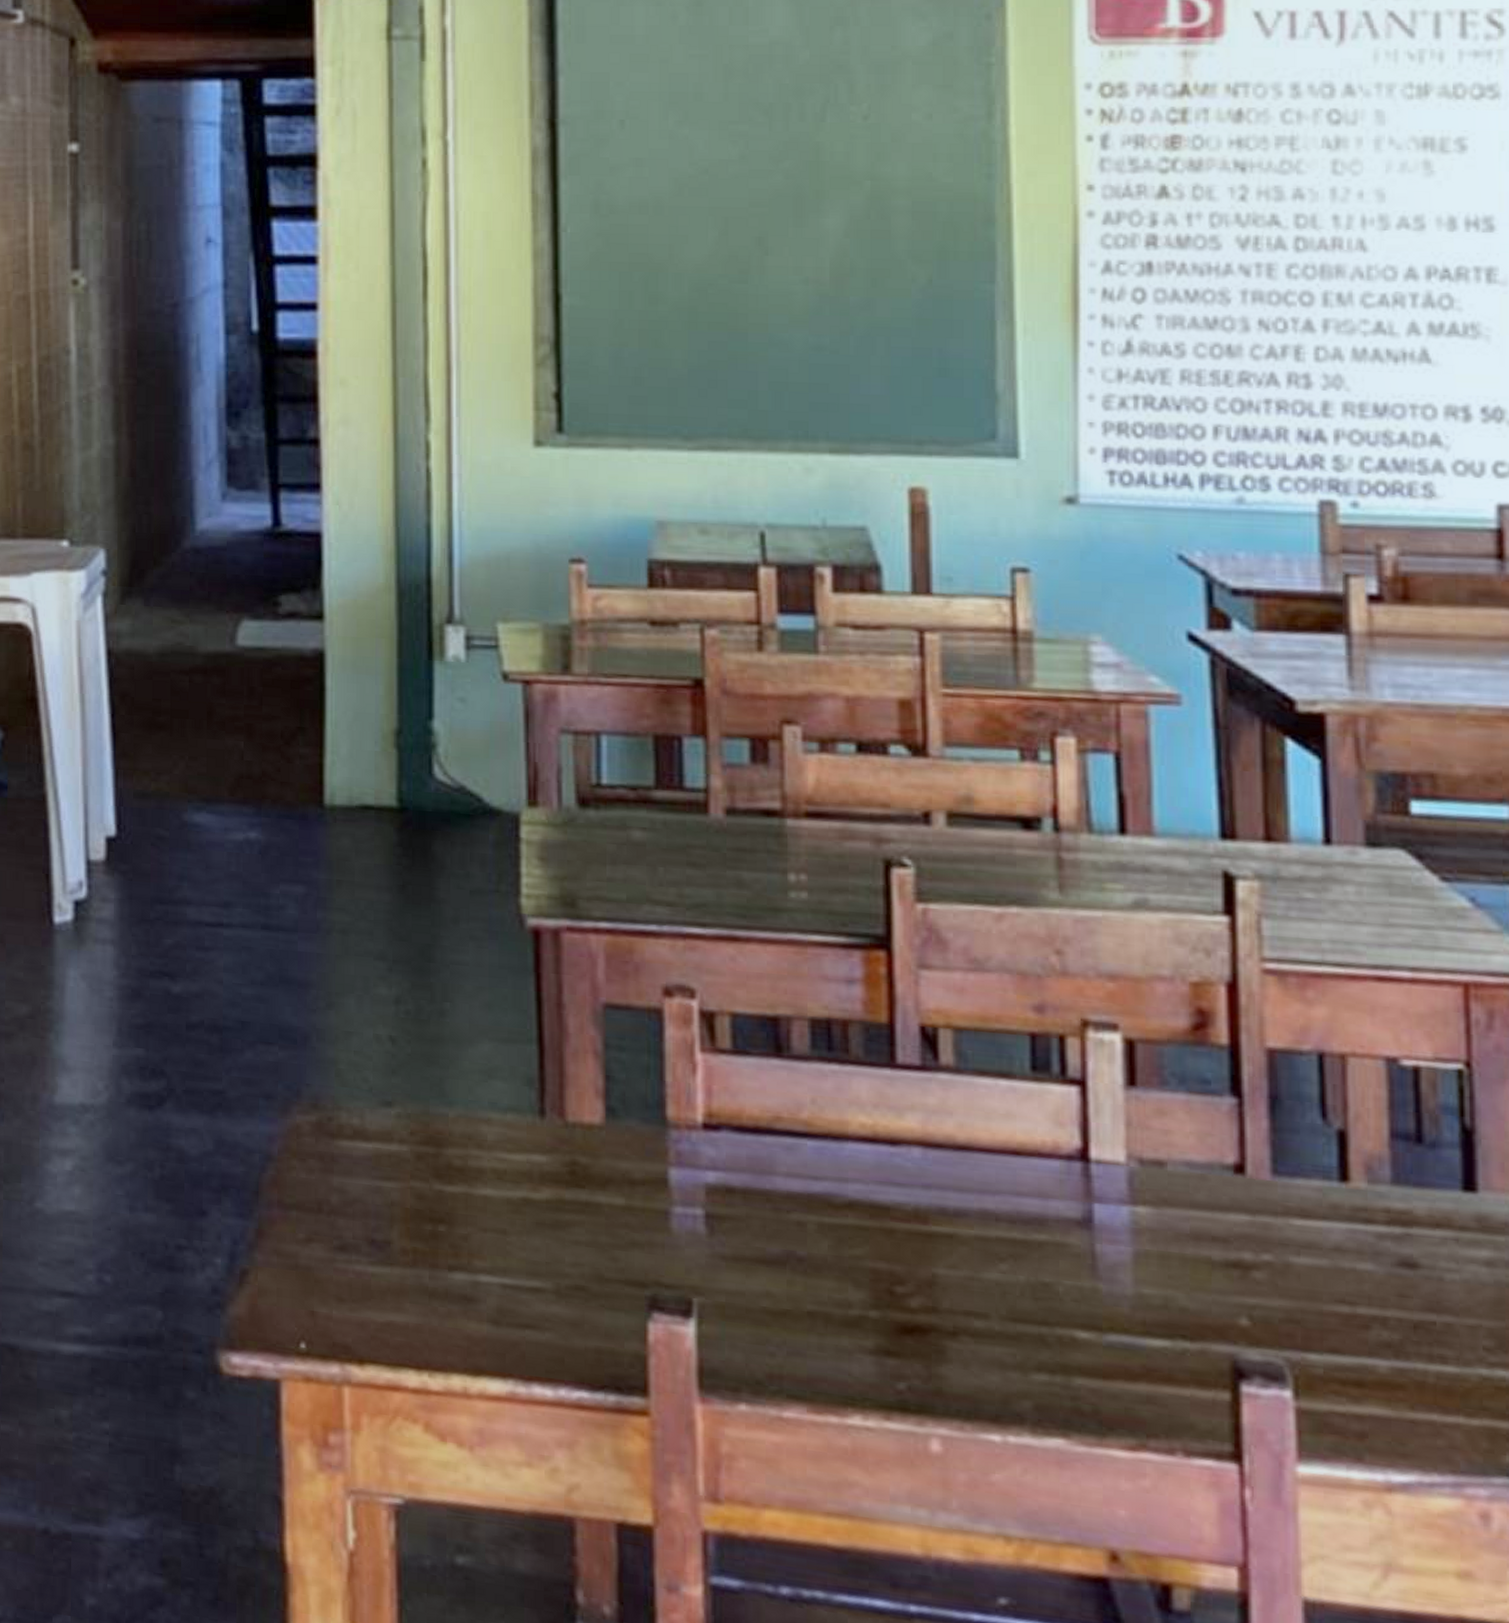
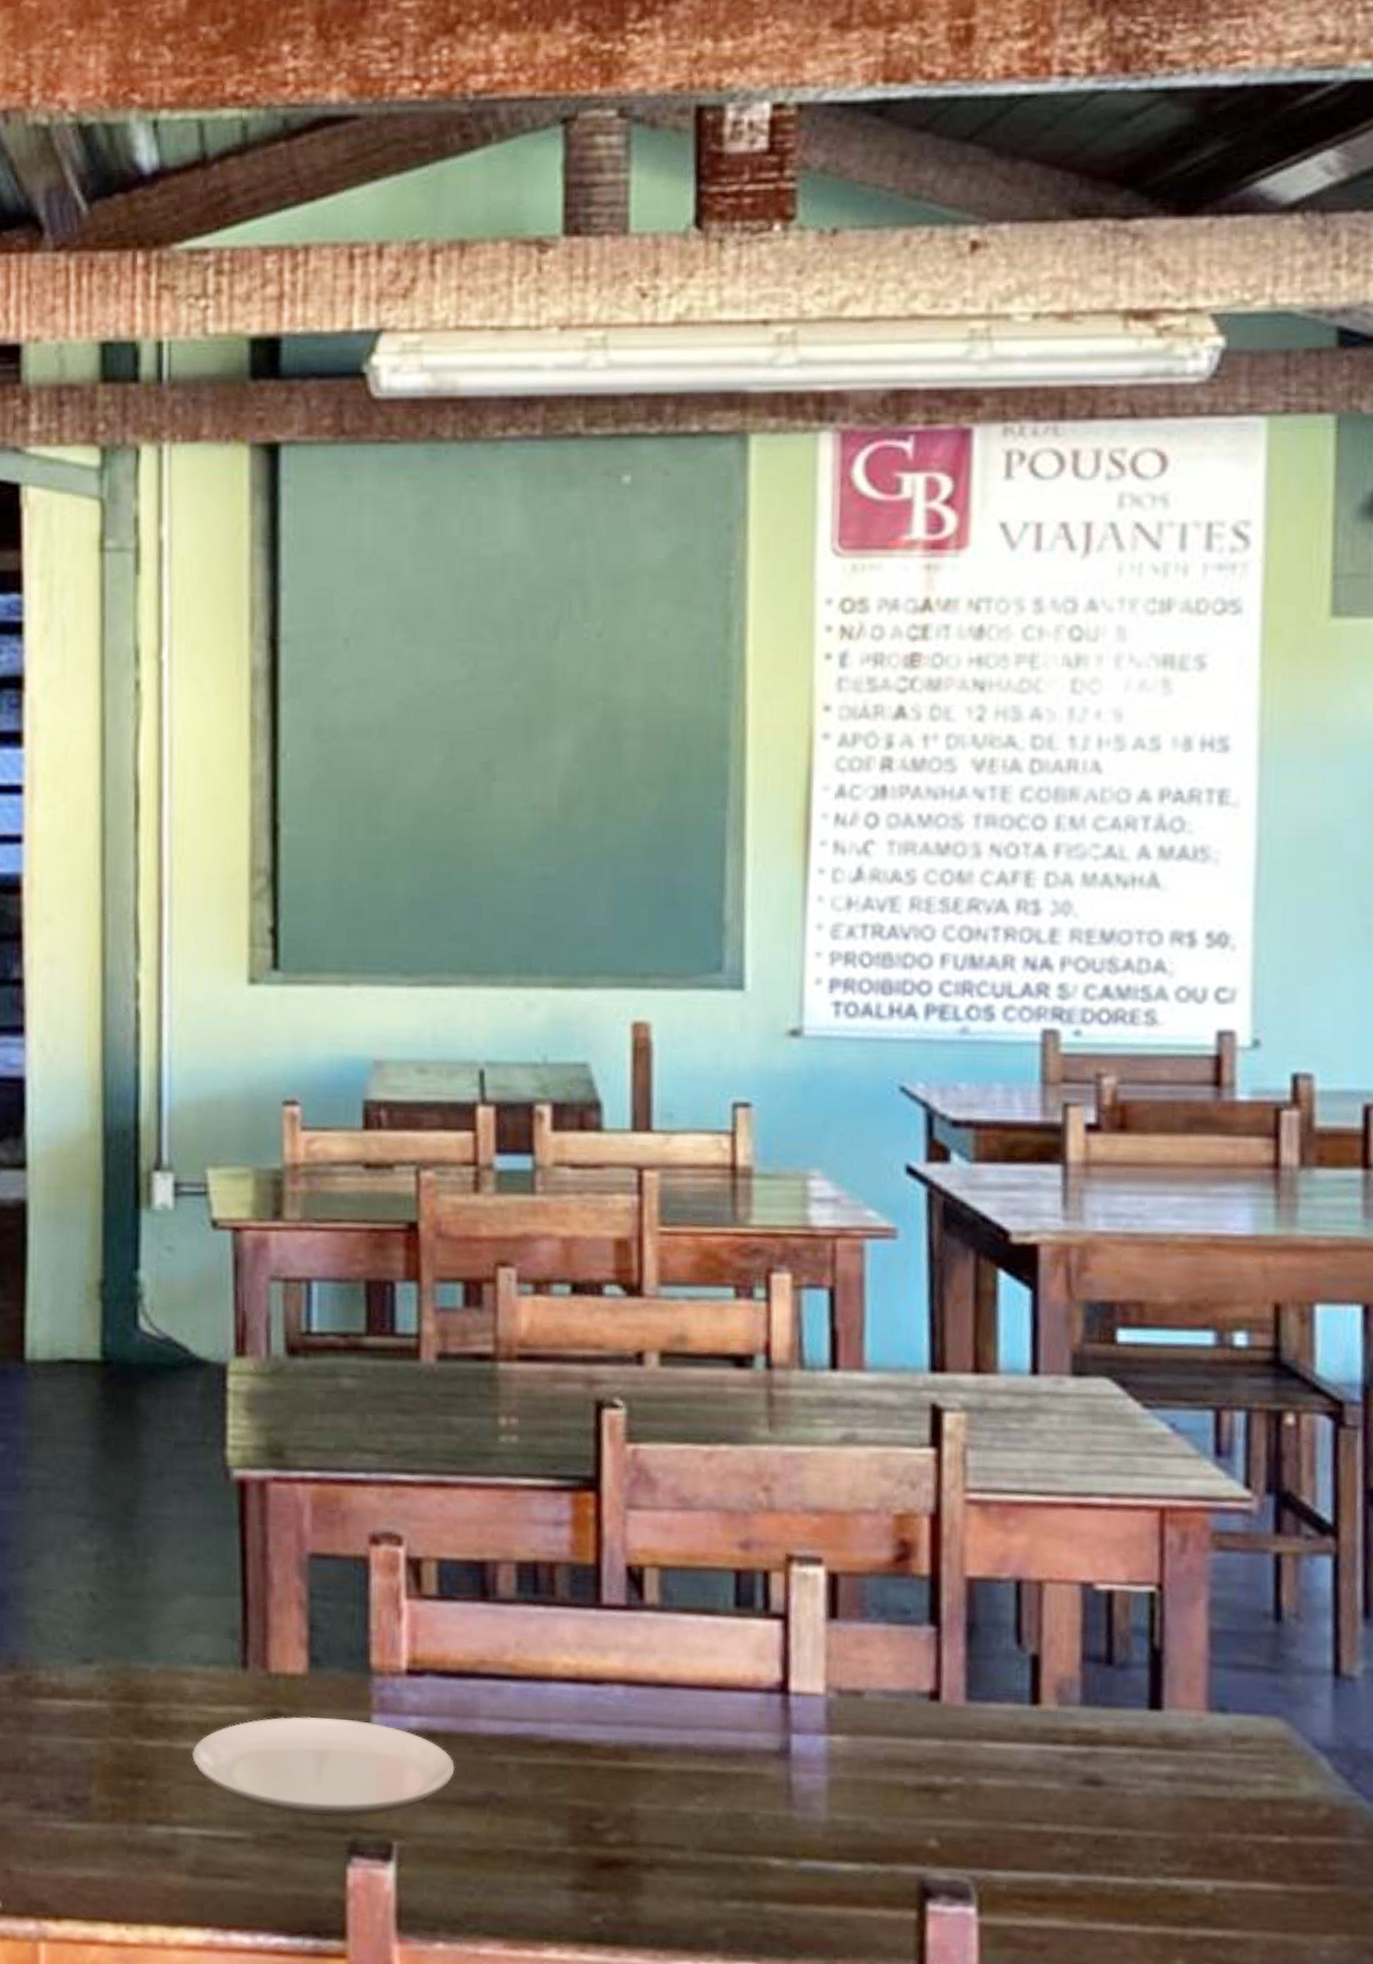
plate: none [491,1167,753,1271] -> present [191,1716,455,1816]

